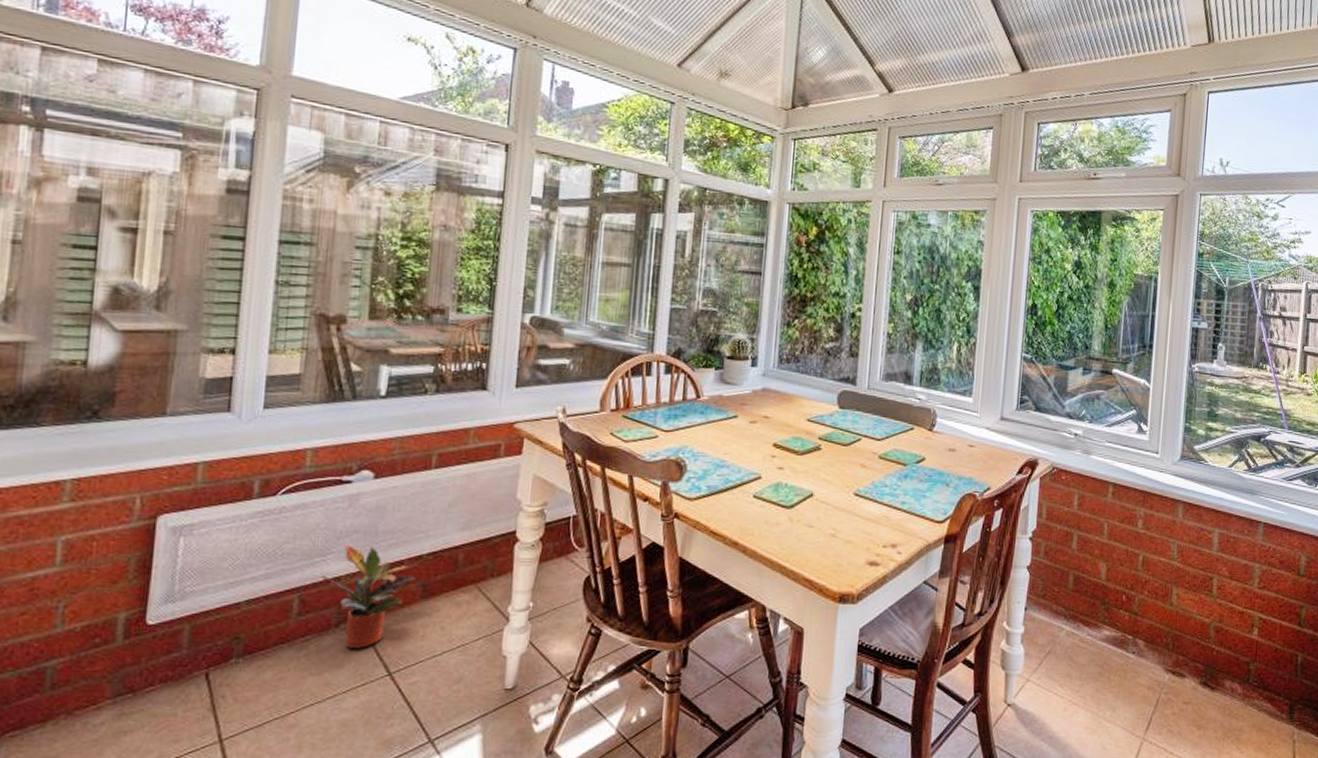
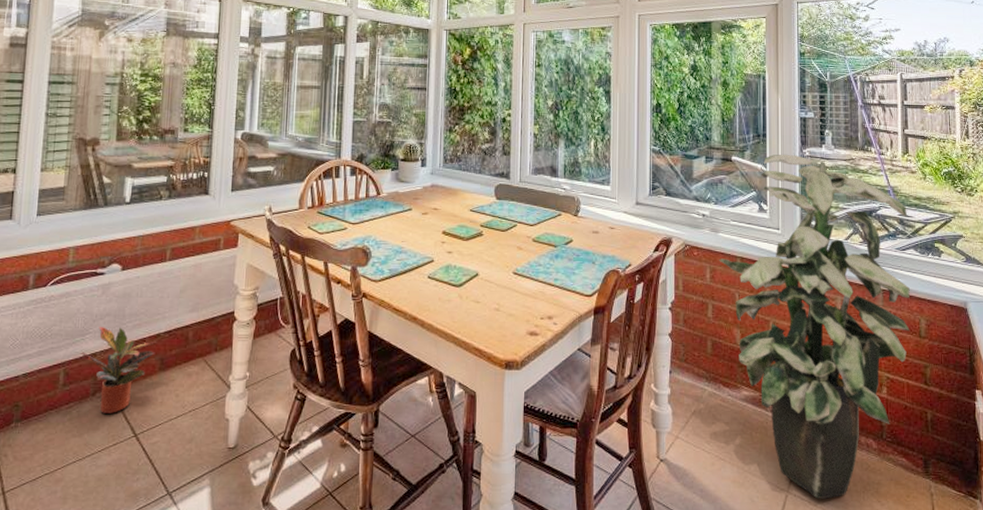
indoor plant: none [1089,368,1298,746] -> present [719,154,910,499]

